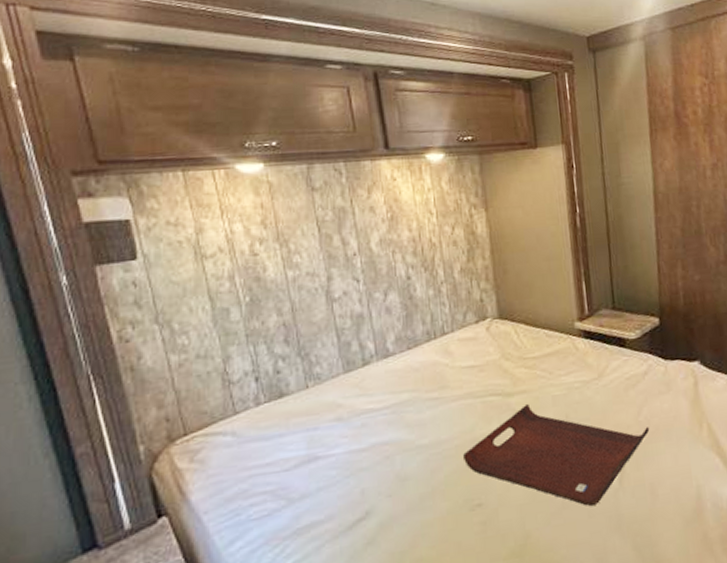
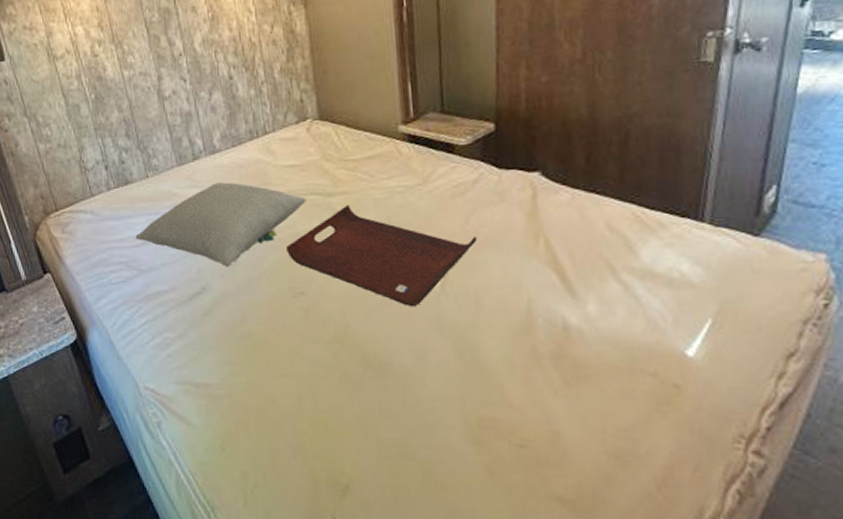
pillow: none [287,387,485,485] -> present [135,182,306,267]

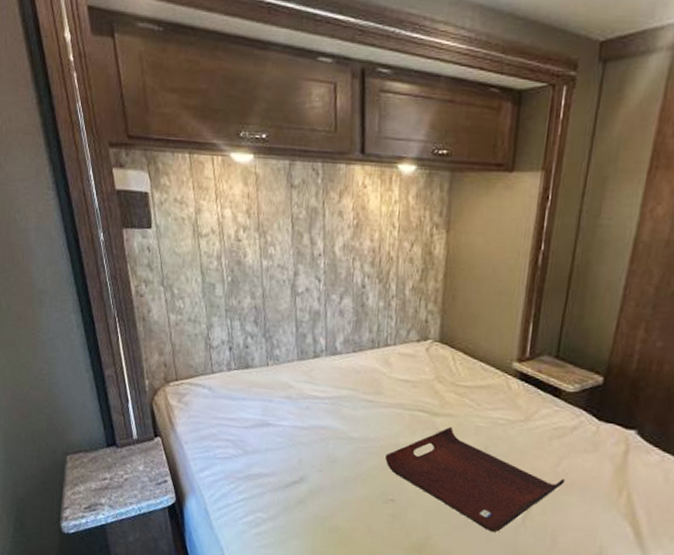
pillow: present [135,182,306,267] -> none [246,383,413,463]

